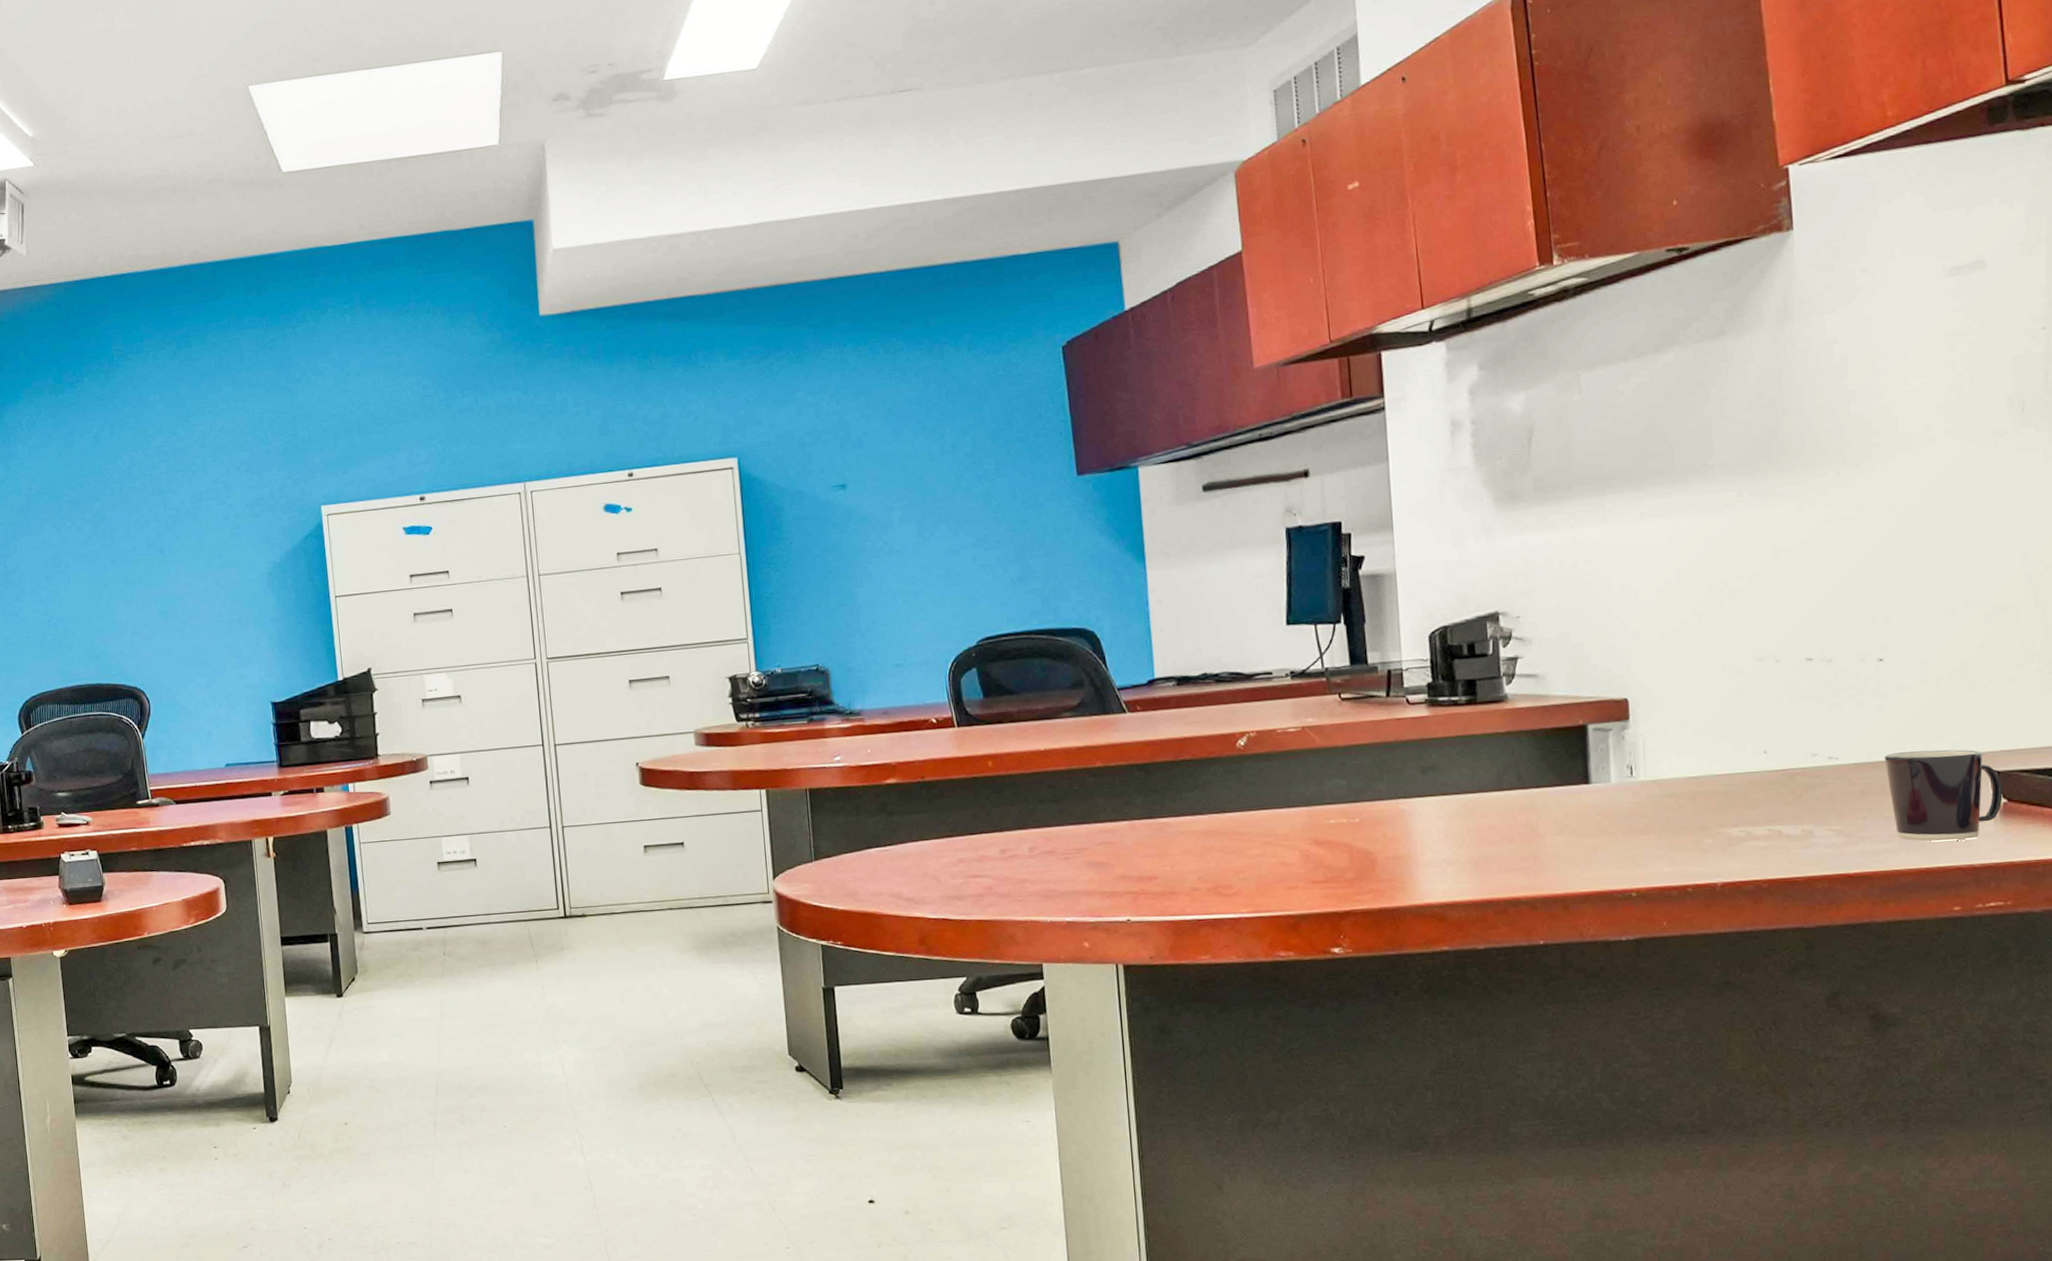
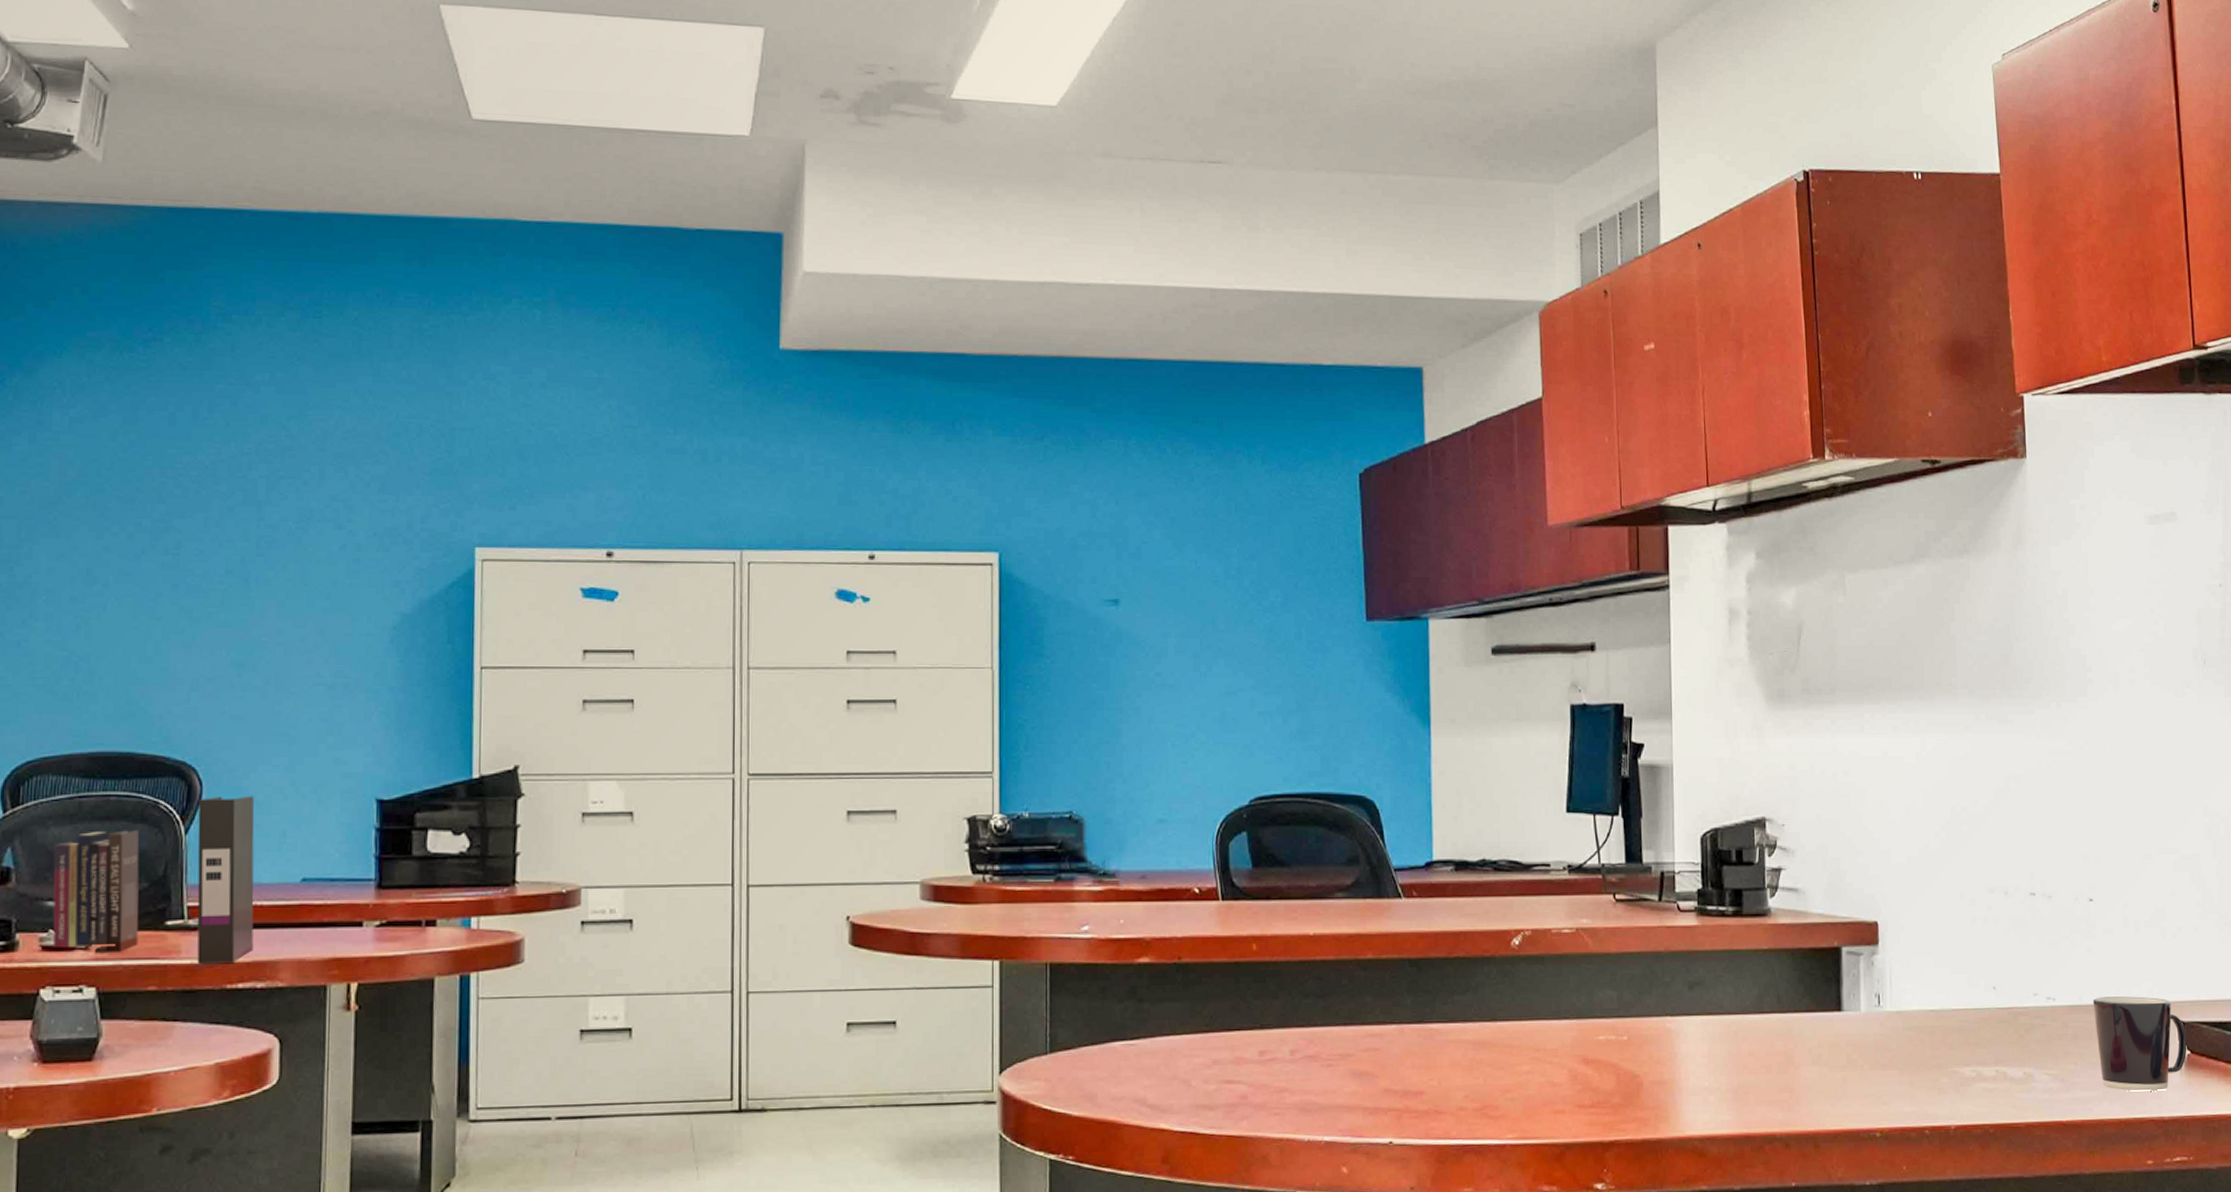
books: none [57,738,121,827] -> present [53,830,140,954]
binder: none [148,707,198,831] -> present [197,796,255,965]

